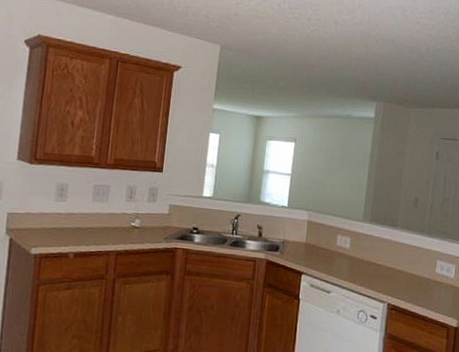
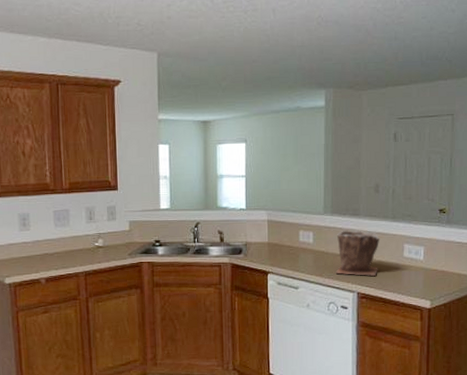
plant pot: none [368,240,415,289] -> present [335,230,380,277]

